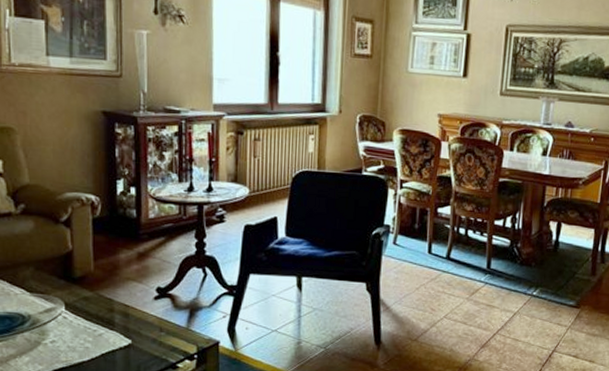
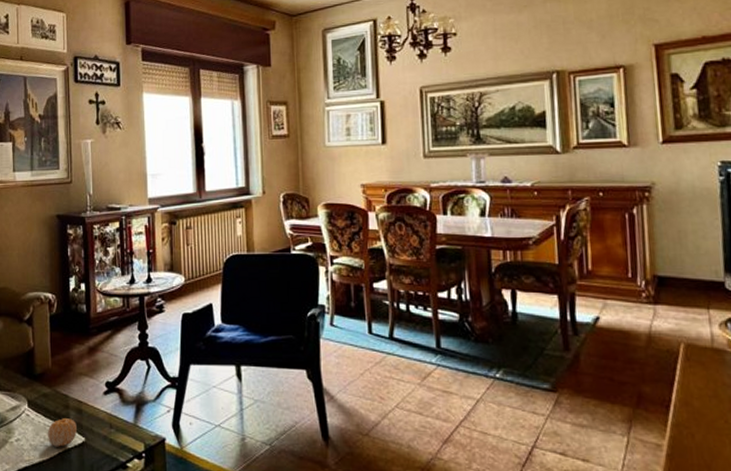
fruit: none [88,321,122,349] -> present [47,418,77,447]

